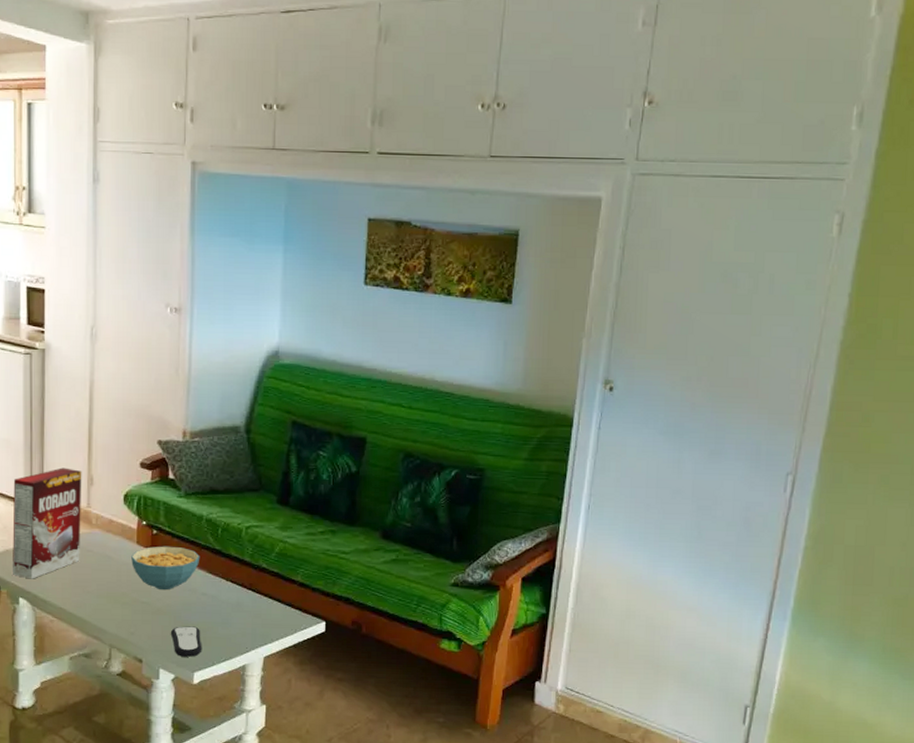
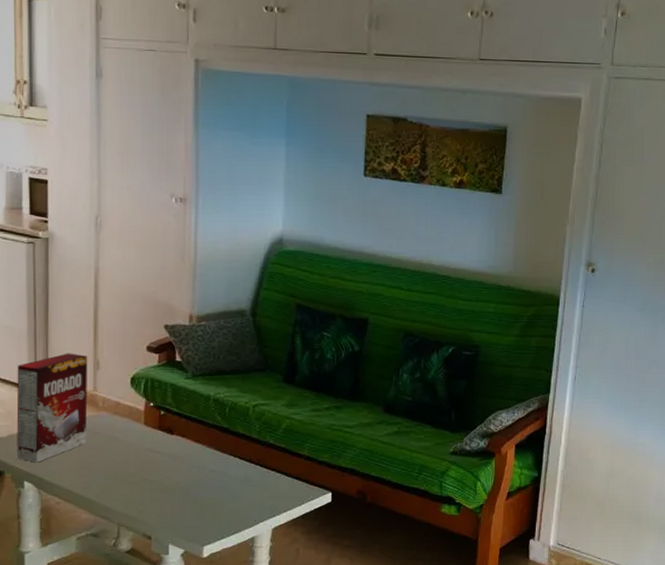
cereal bowl: present [131,546,200,591] -> none [139,426,208,469]
remote control: present [170,626,202,657] -> none [179,502,211,532]

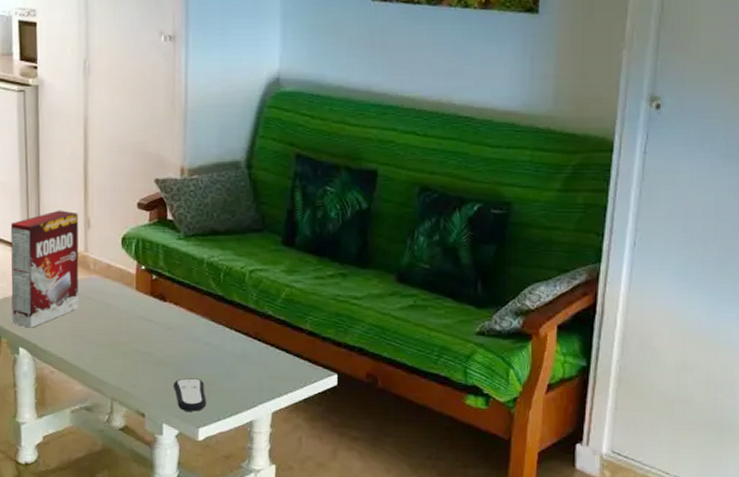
remote control: none [179,502,211,532] -> present [173,378,207,412]

